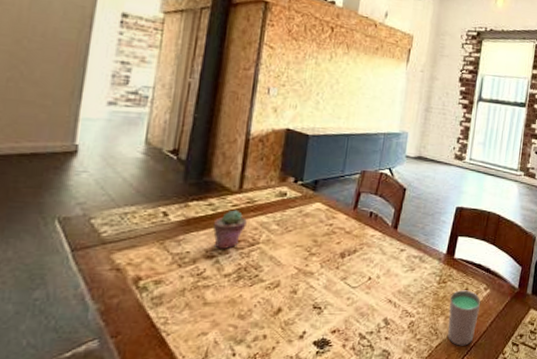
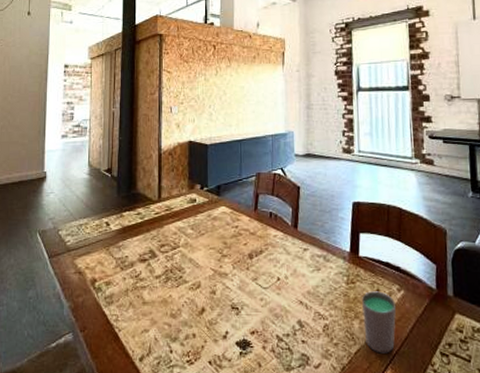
potted succulent: present [213,209,247,249] -> none [143,217,168,253]

